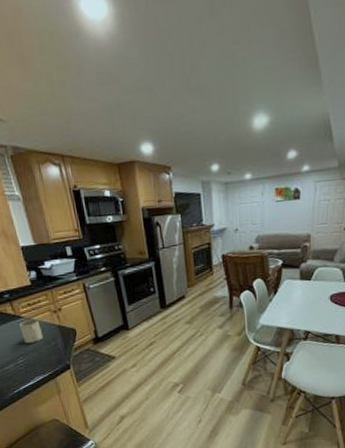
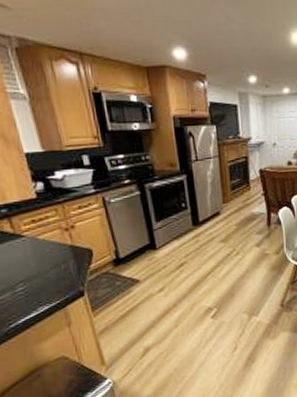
mug: present [19,319,44,343] -> none [20,238,51,267]

